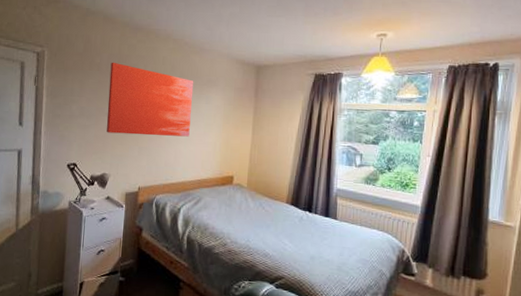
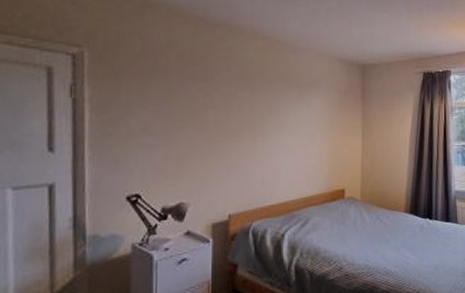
wall art: present [106,62,194,137] -> none [180,64,291,152]

